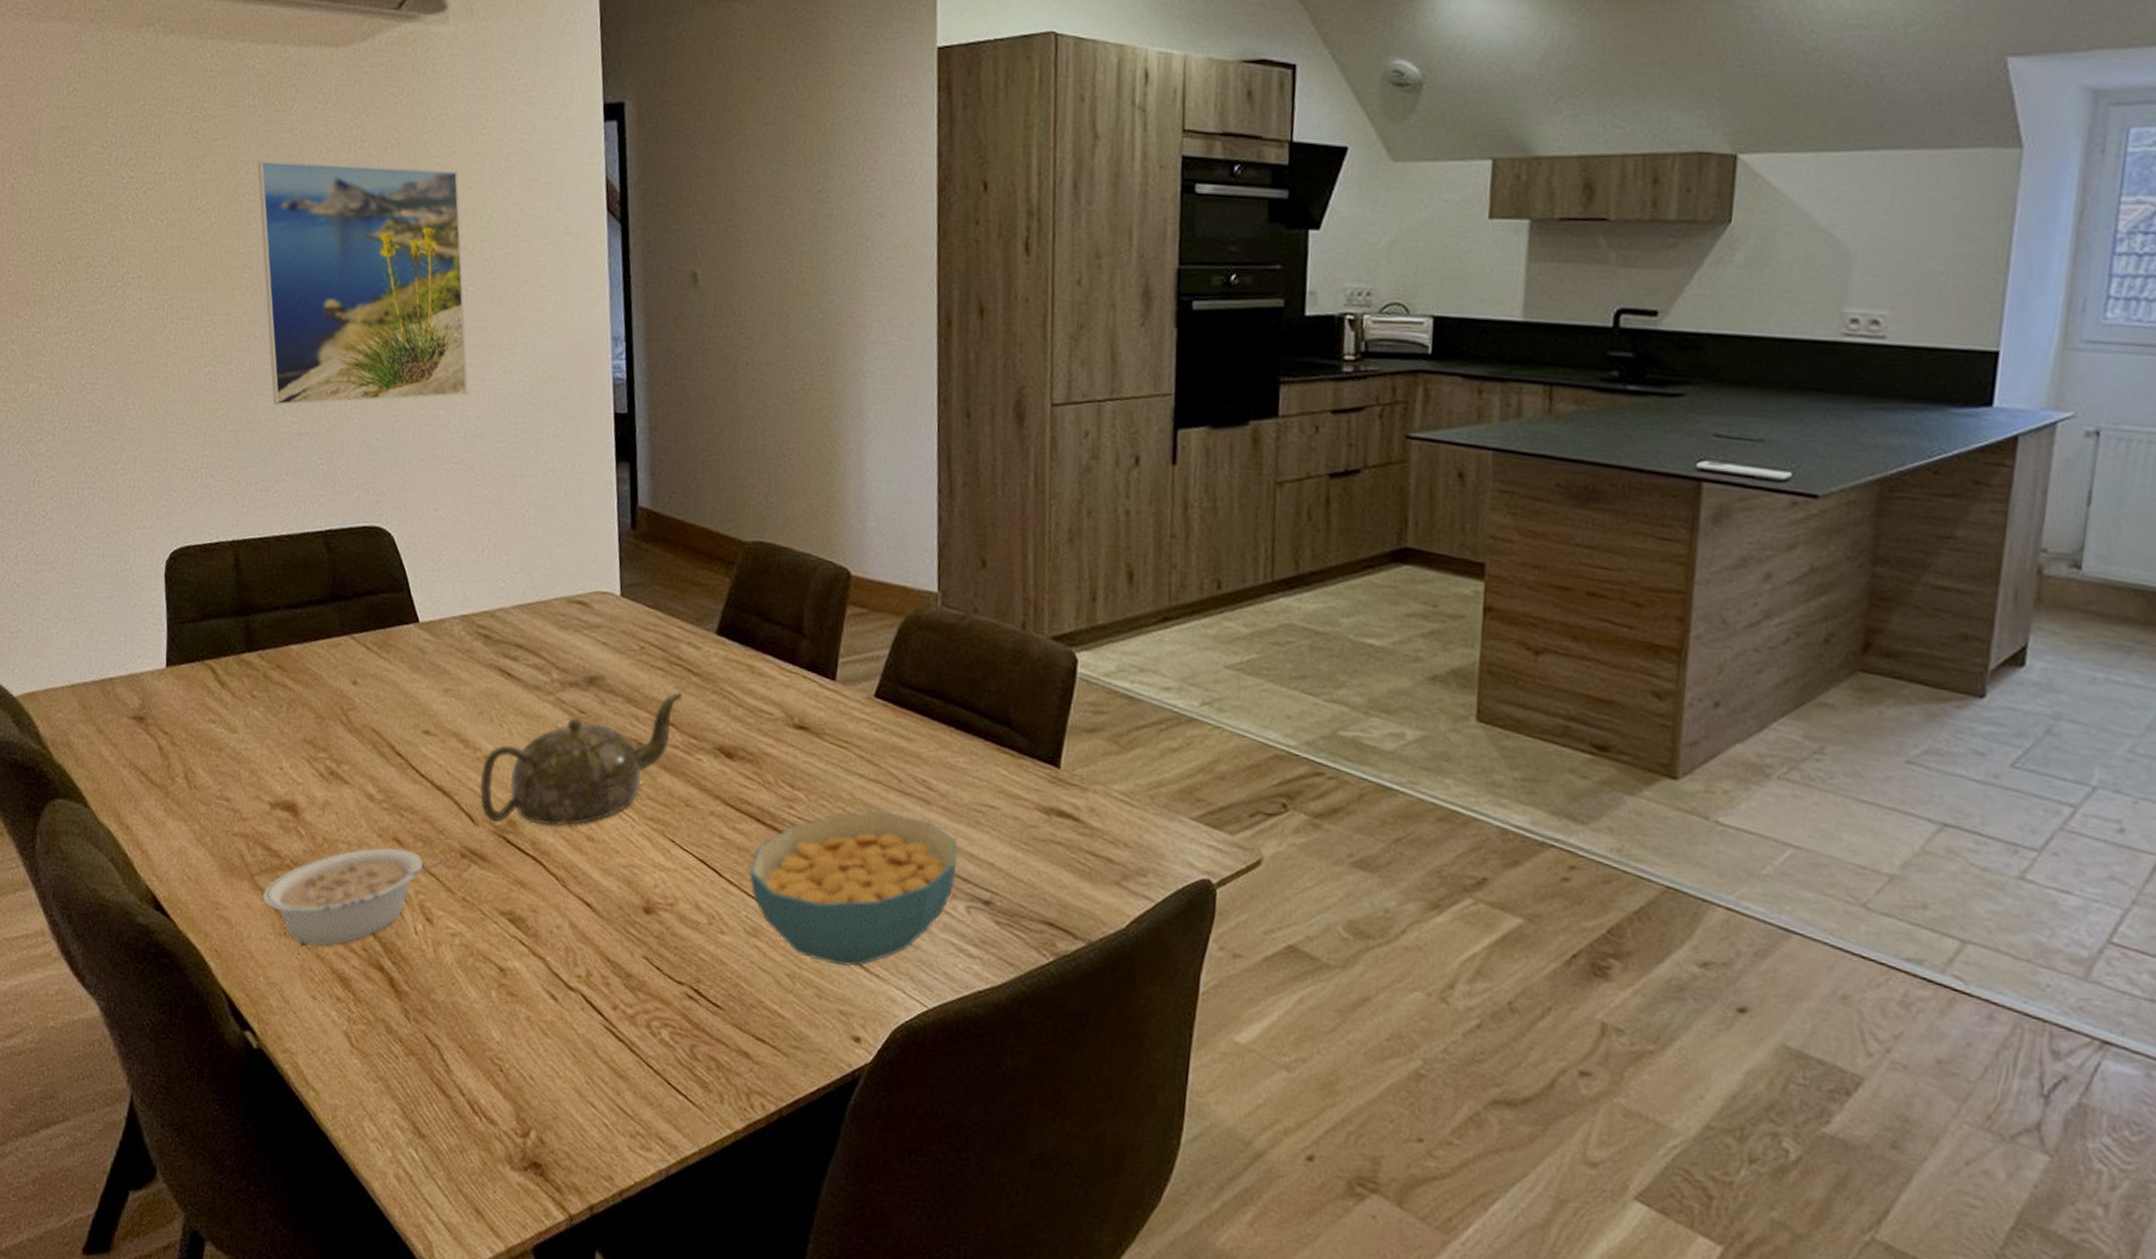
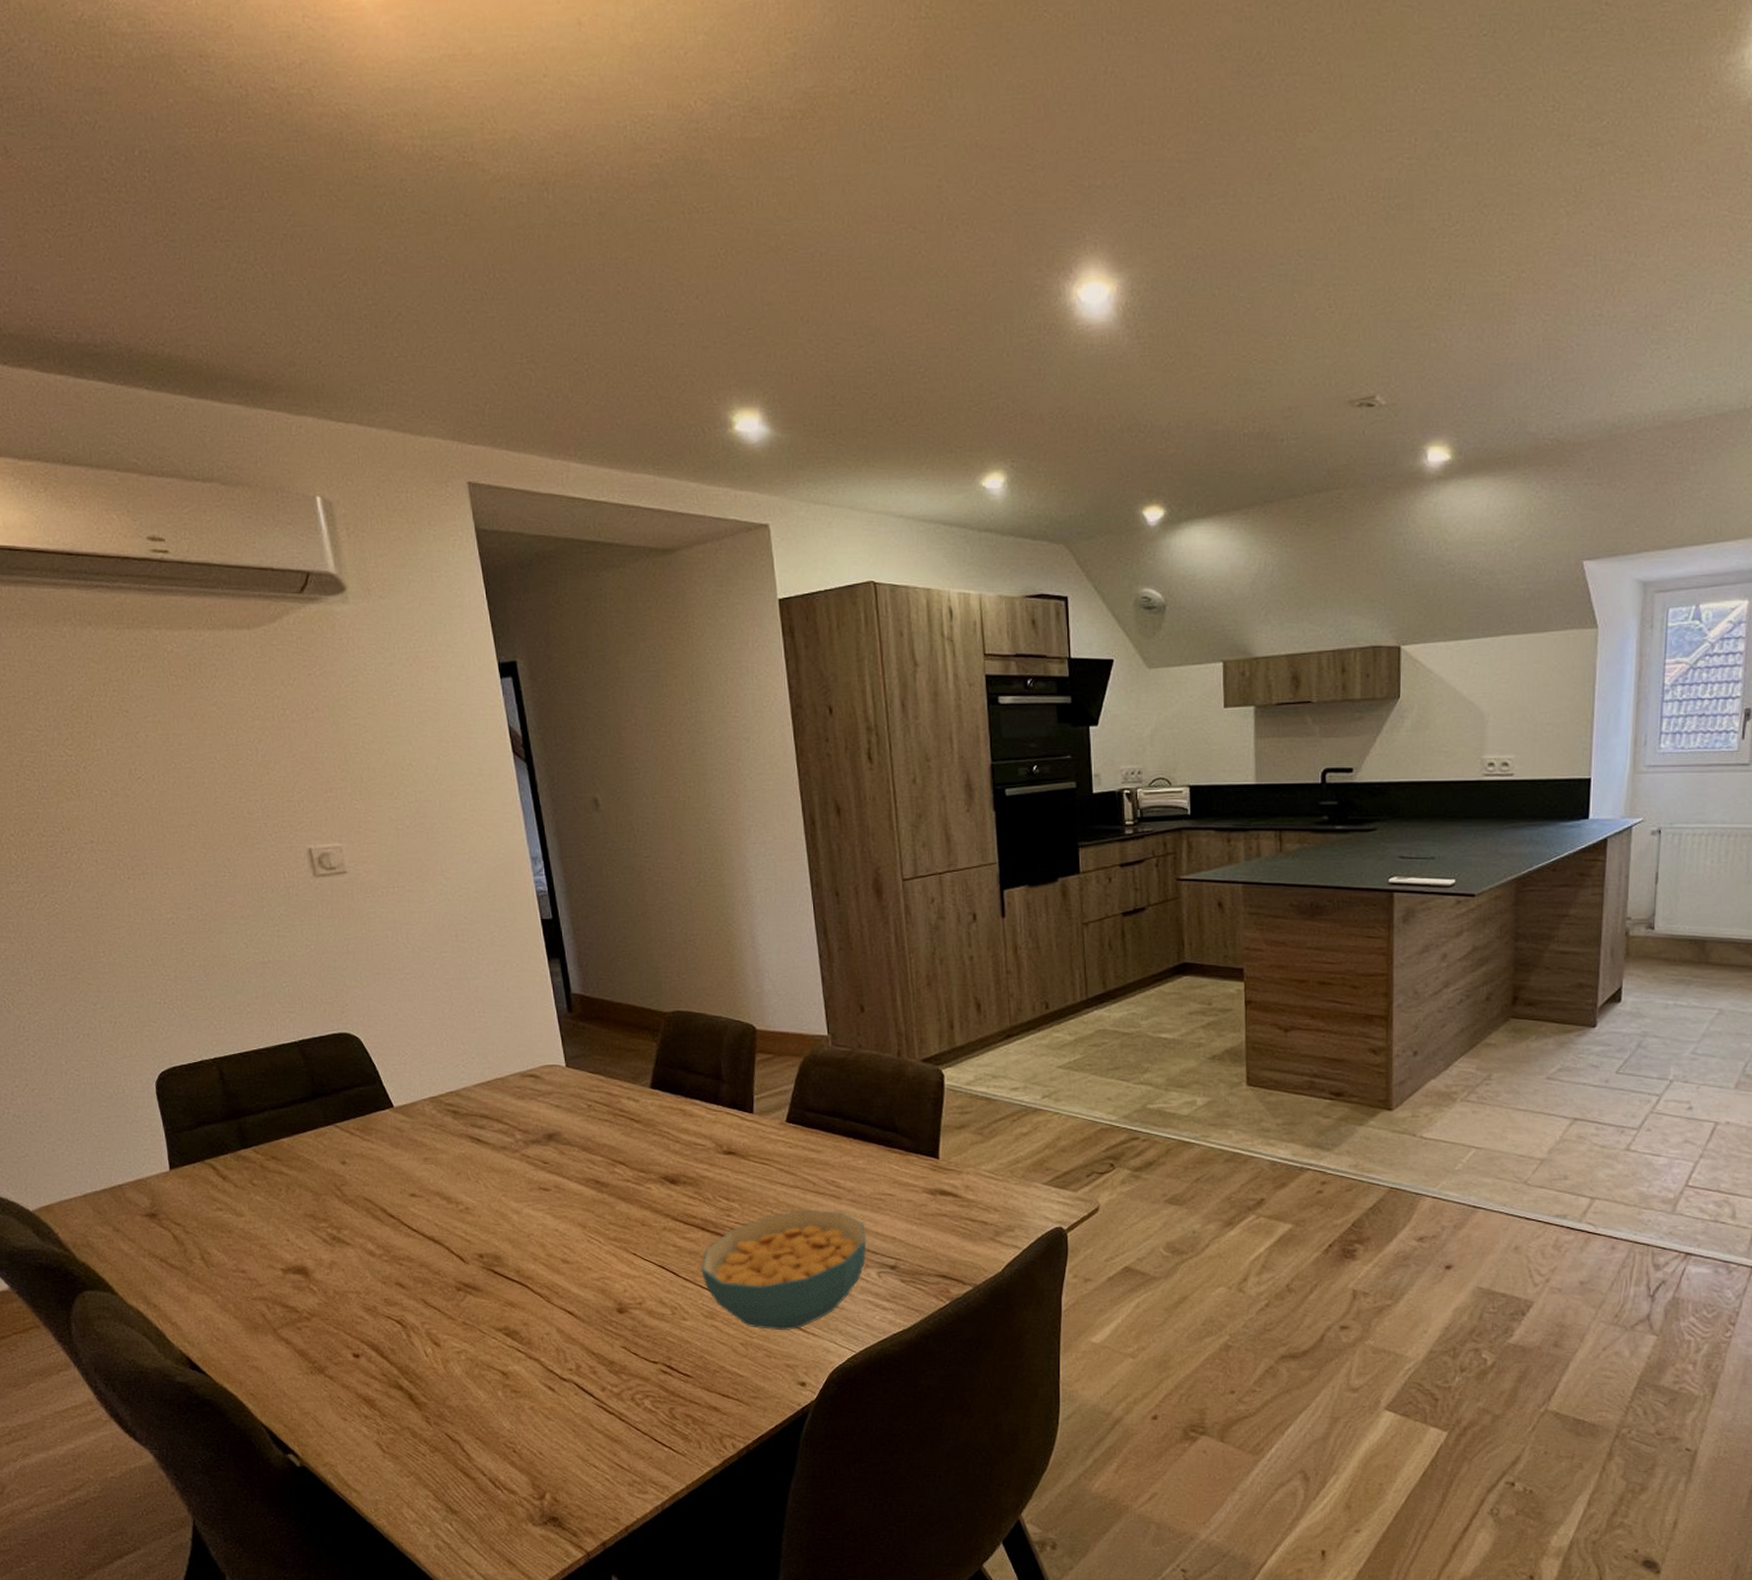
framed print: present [257,160,468,406] -> none [189,729,410,941]
legume: present [262,847,448,947] -> none [286,1291,446,1379]
teapot: present [480,692,682,827] -> none [465,1138,628,1259]

